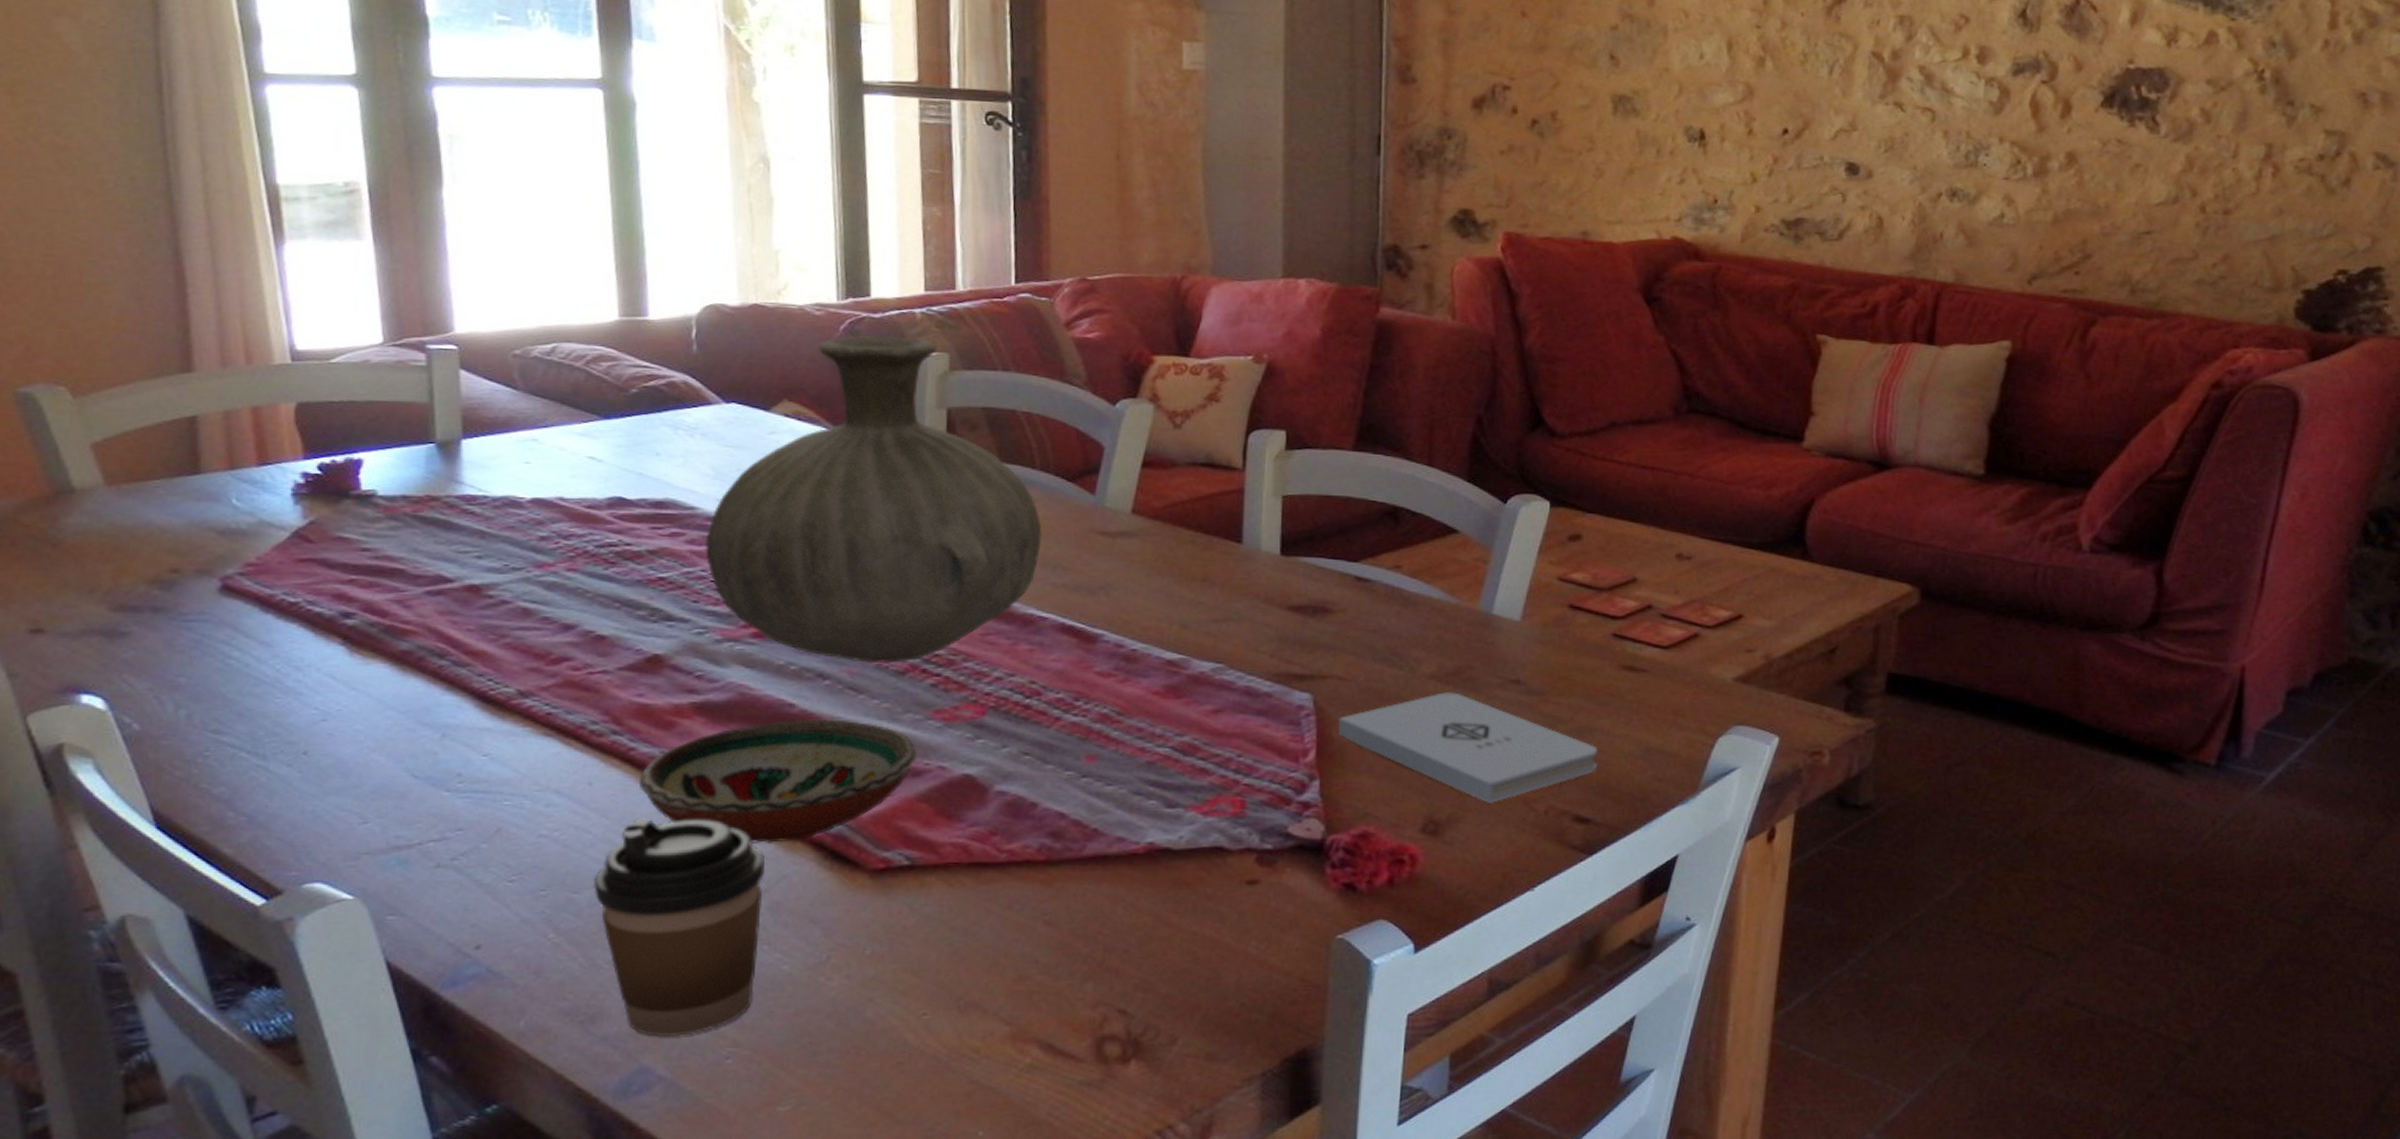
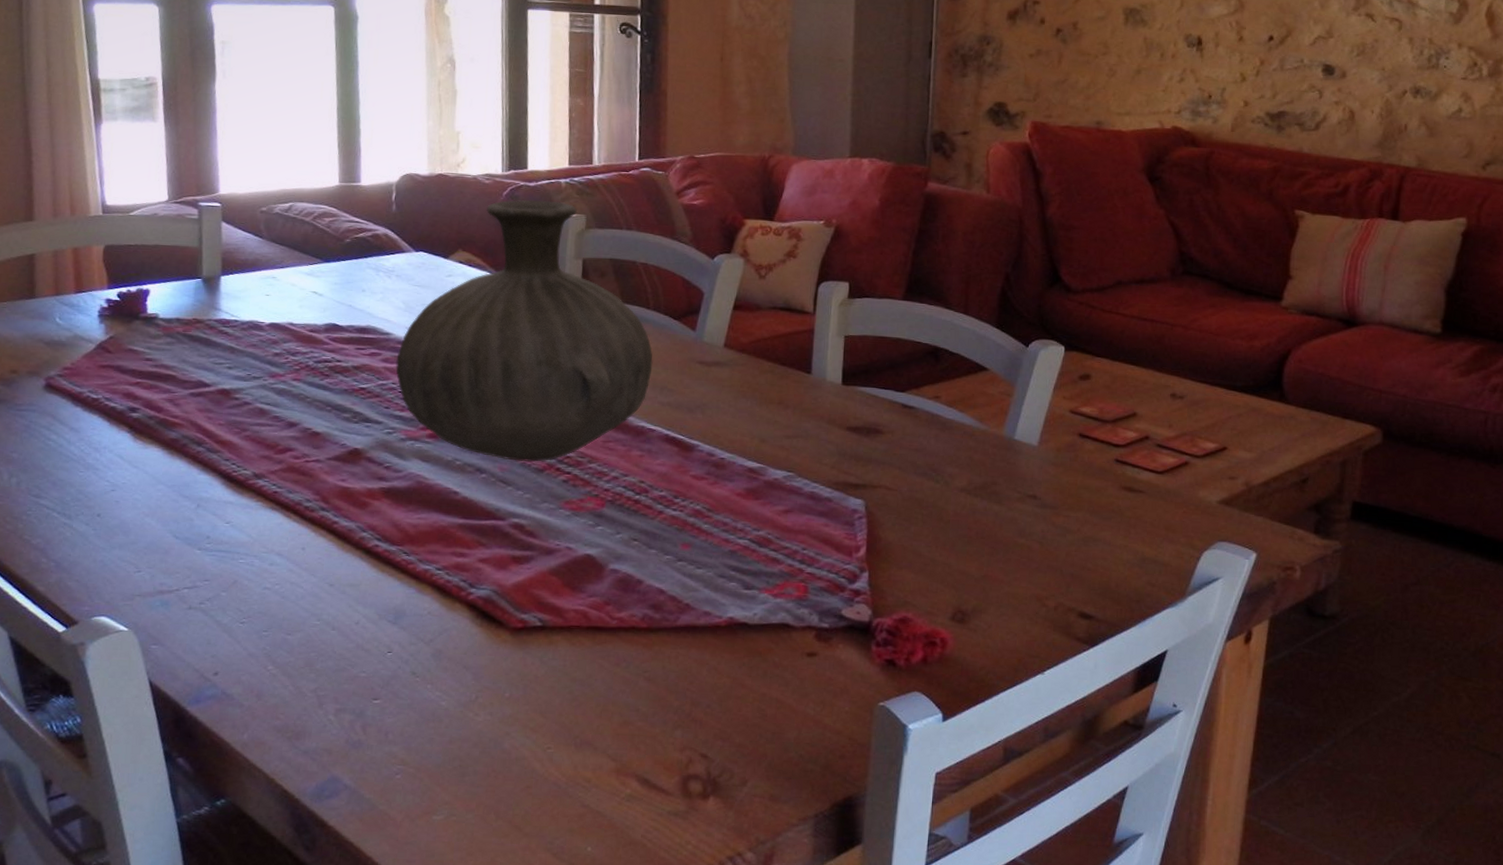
coffee cup: present [594,819,765,1038] -> none [302,579,431,755]
decorative bowl: present [638,719,916,843] -> none [339,505,550,603]
notepad: present [1338,692,1598,803] -> none [884,503,1101,598]

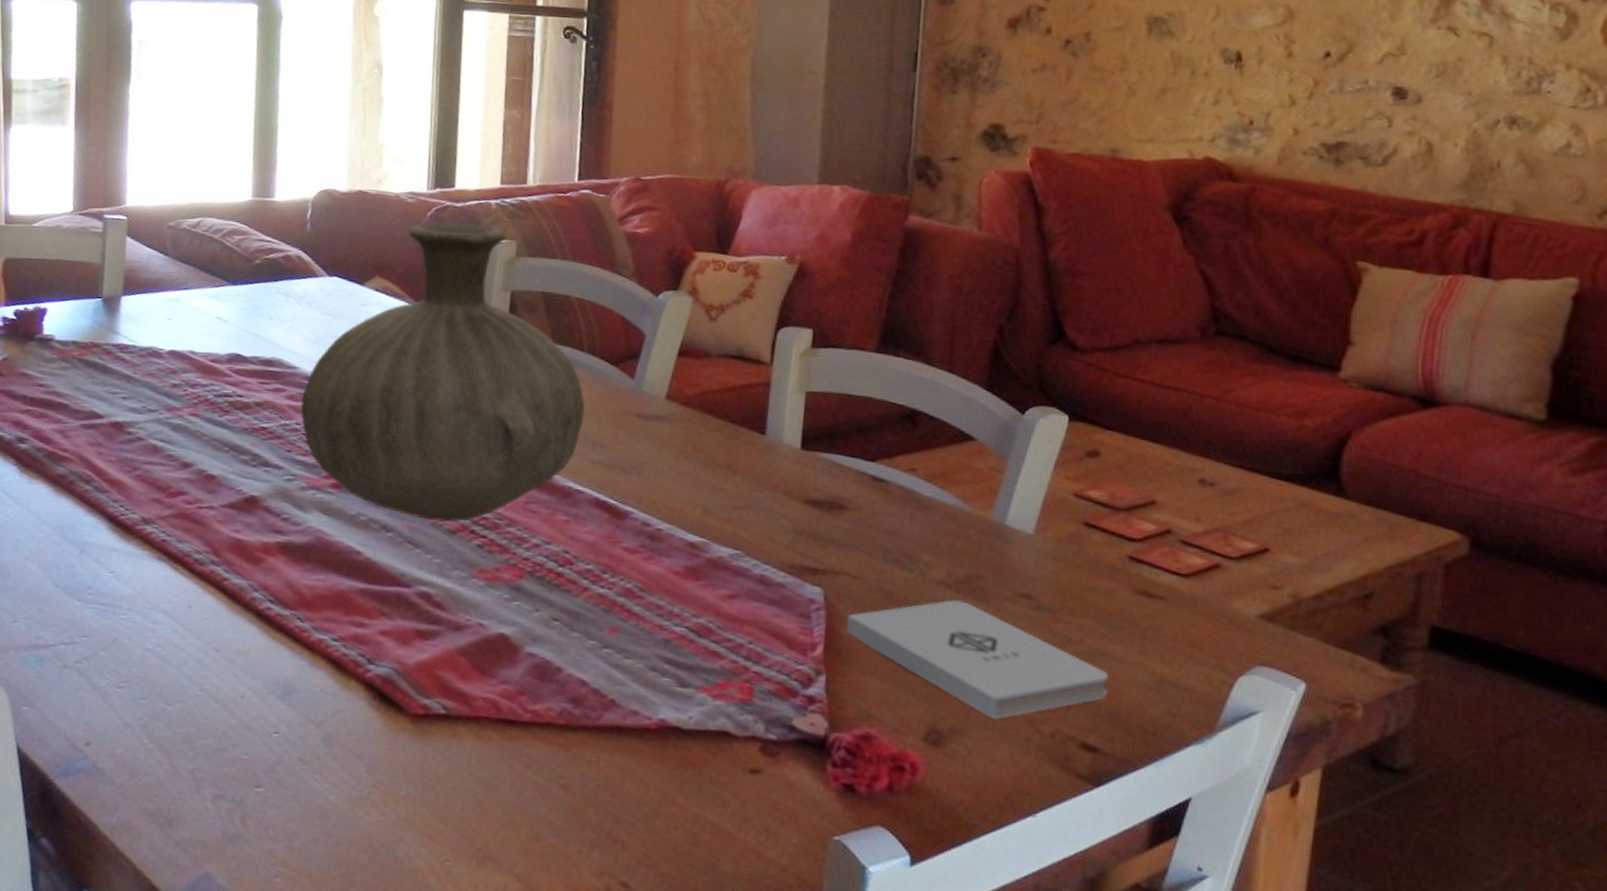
notepad: none [884,503,1101,598] -> present [846,600,1109,719]

